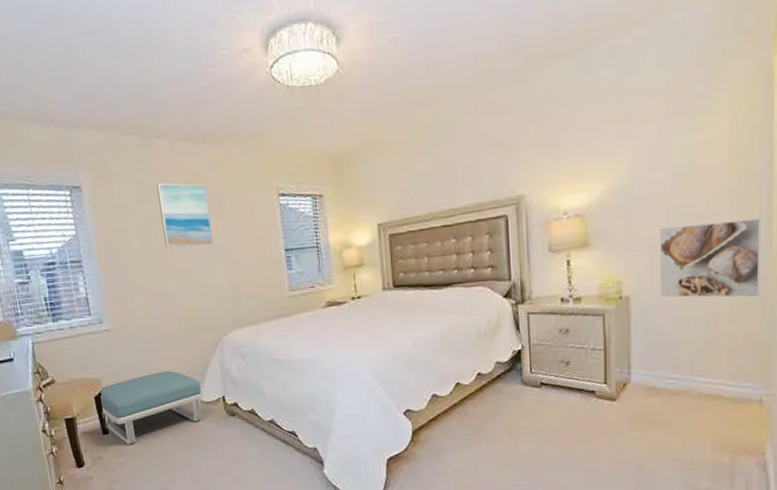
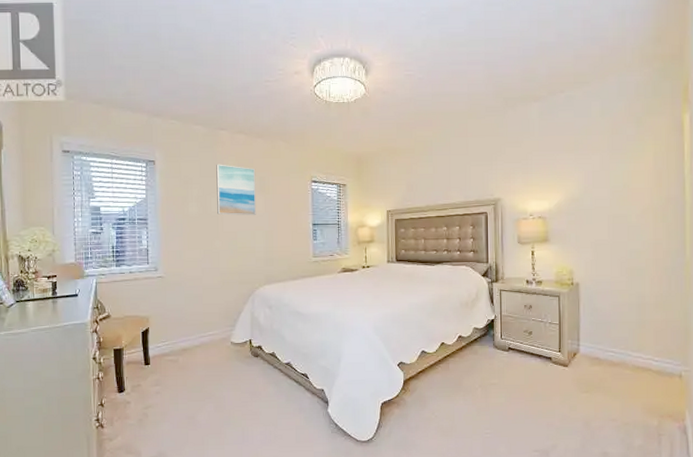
footstool: present [100,370,204,445] -> none [146,315,234,376]
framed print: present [660,218,762,298] -> none [602,231,678,292]

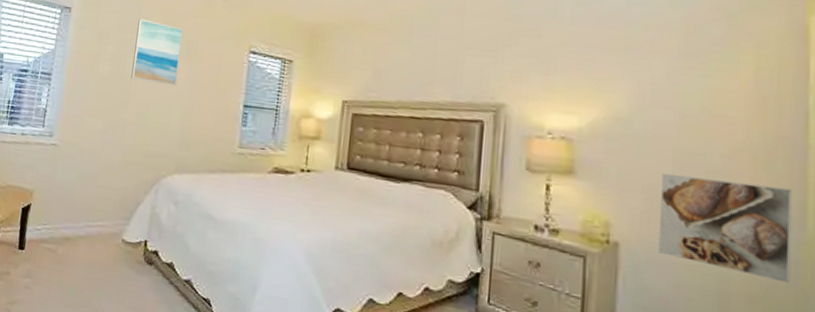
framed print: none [602,231,678,292] -> present [658,174,793,284]

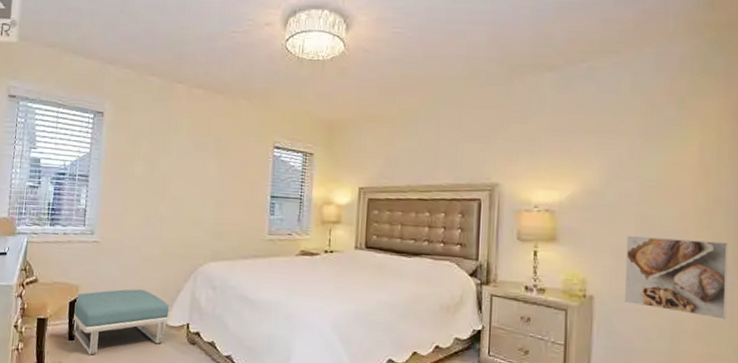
footstool: none [23,198,127,268] -> present [72,289,170,355]
wall art: present [131,18,184,85] -> none [165,120,212,181]

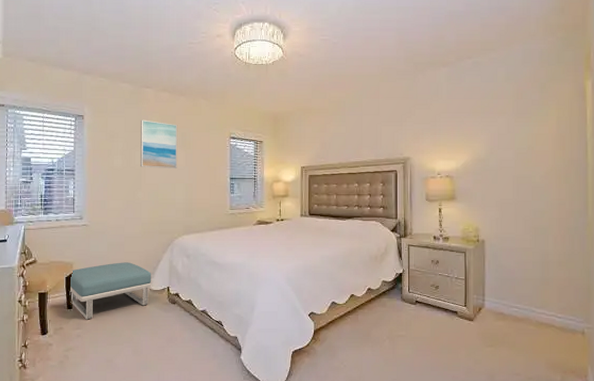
wall art: none [165,120,212,181] -> present [141,119,178,168]
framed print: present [625,236,729,320] -> none [507,192,581,251]

